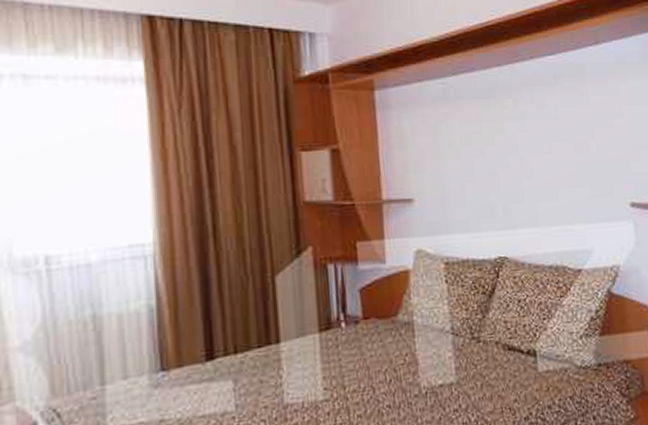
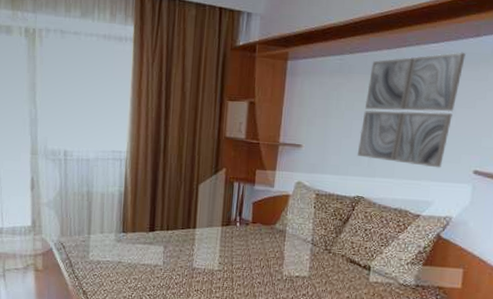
wall art: none [482,63,593,206] -> present [357,52,466,168]

